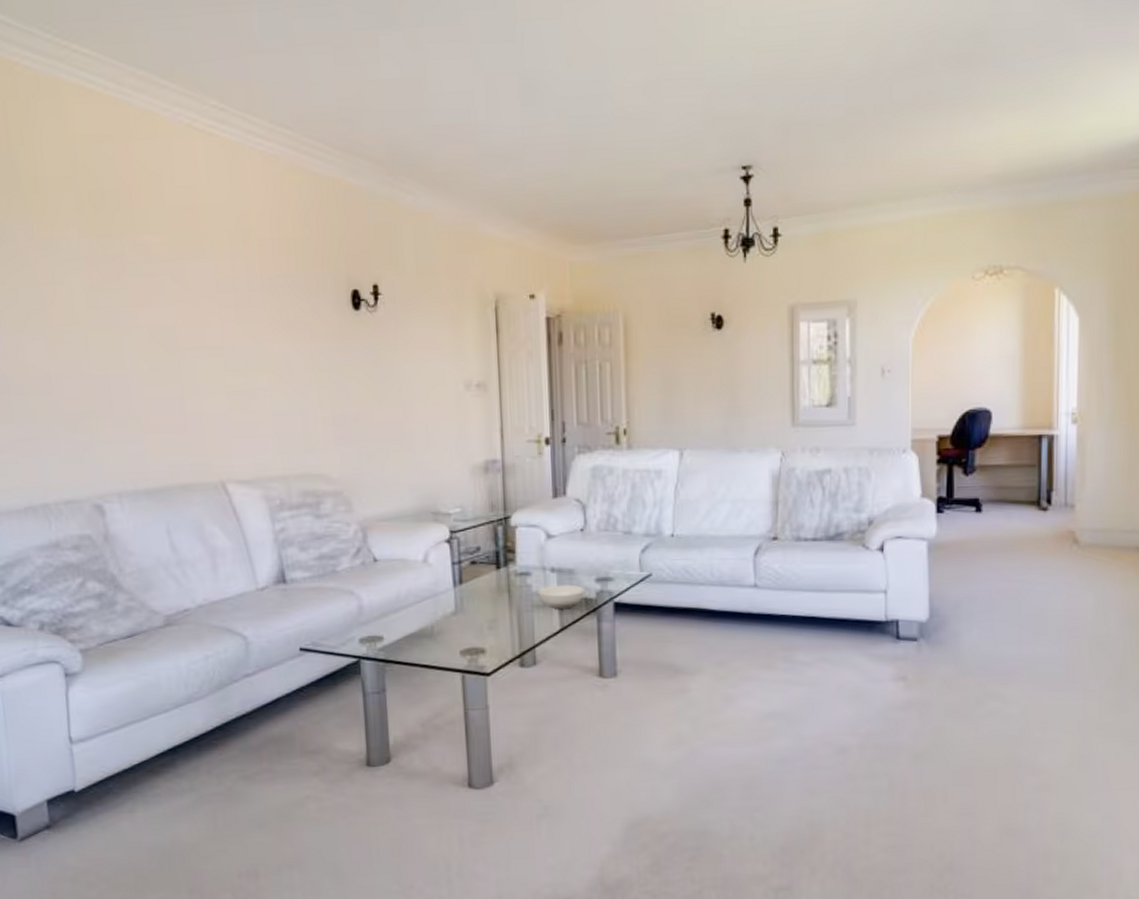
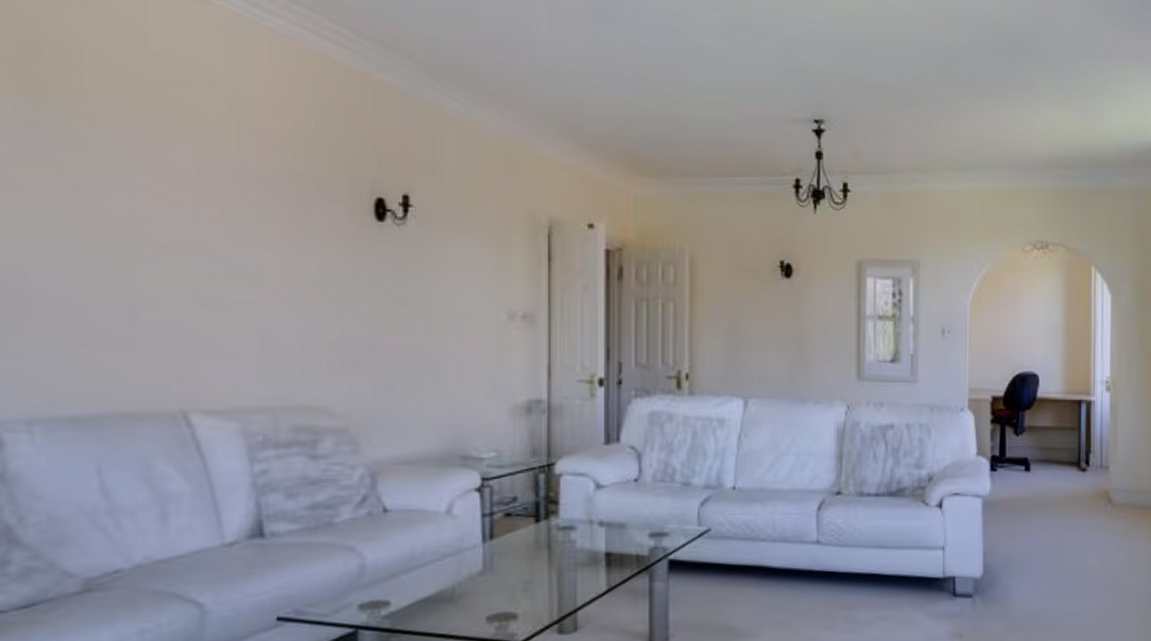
bowl: present [538,584,585,609] -> none [583,540,637,567]

